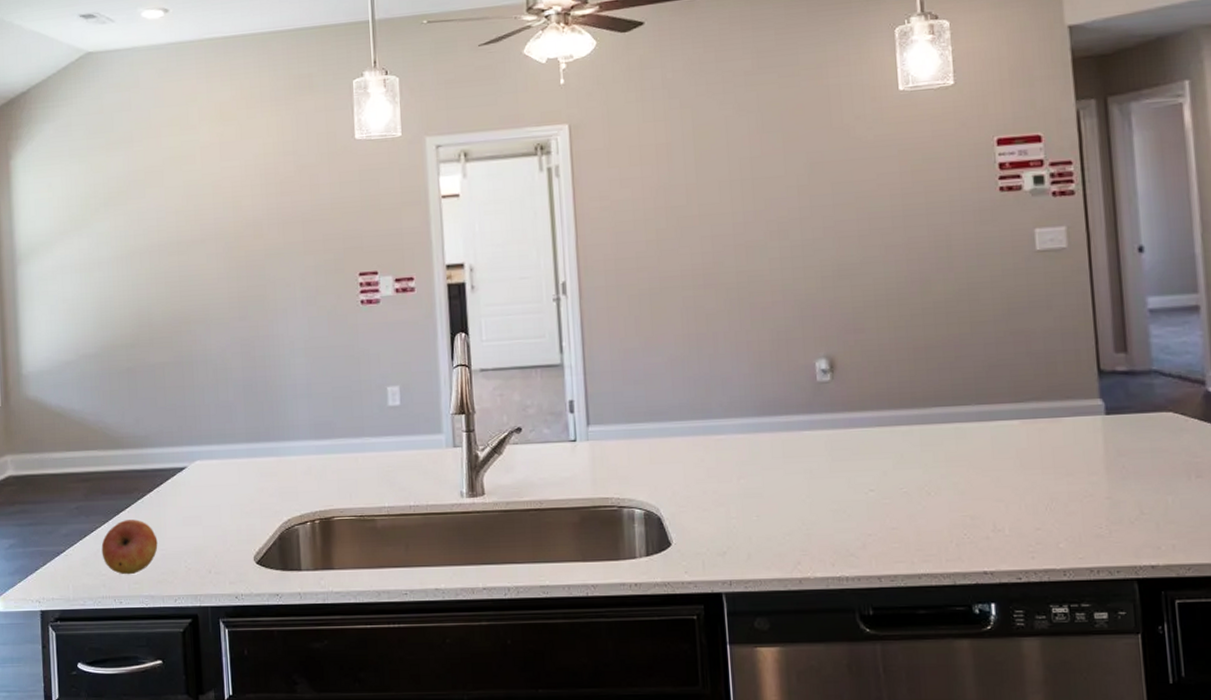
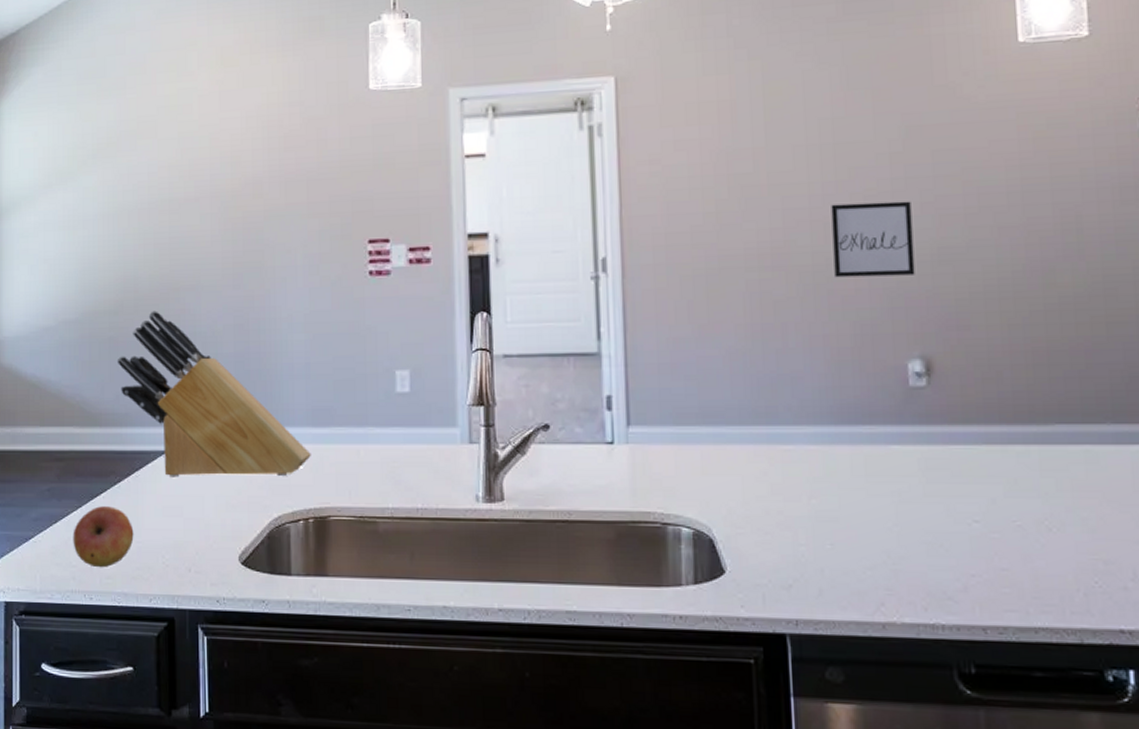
knife block: none [135,342,315,491] -> present [117,311,311,478]
wall art: none [751,226,820,293] -> present [831,201,915,278]

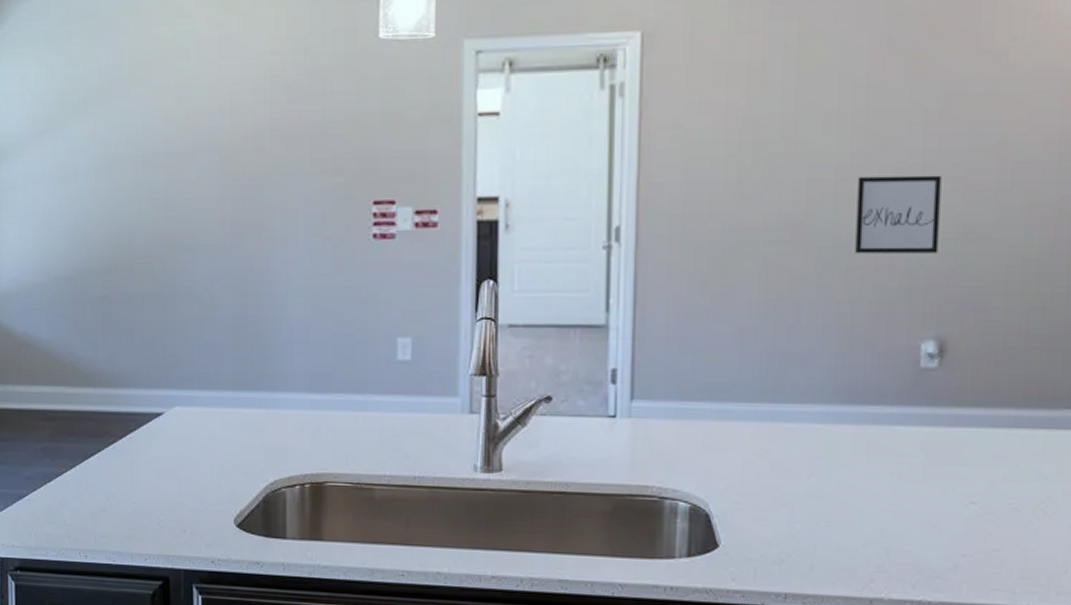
fruit: present [73,506,134,568] -> none [67,466,129,527]
knife block: present [117,311,311,478] -> none [110,269,309,442]

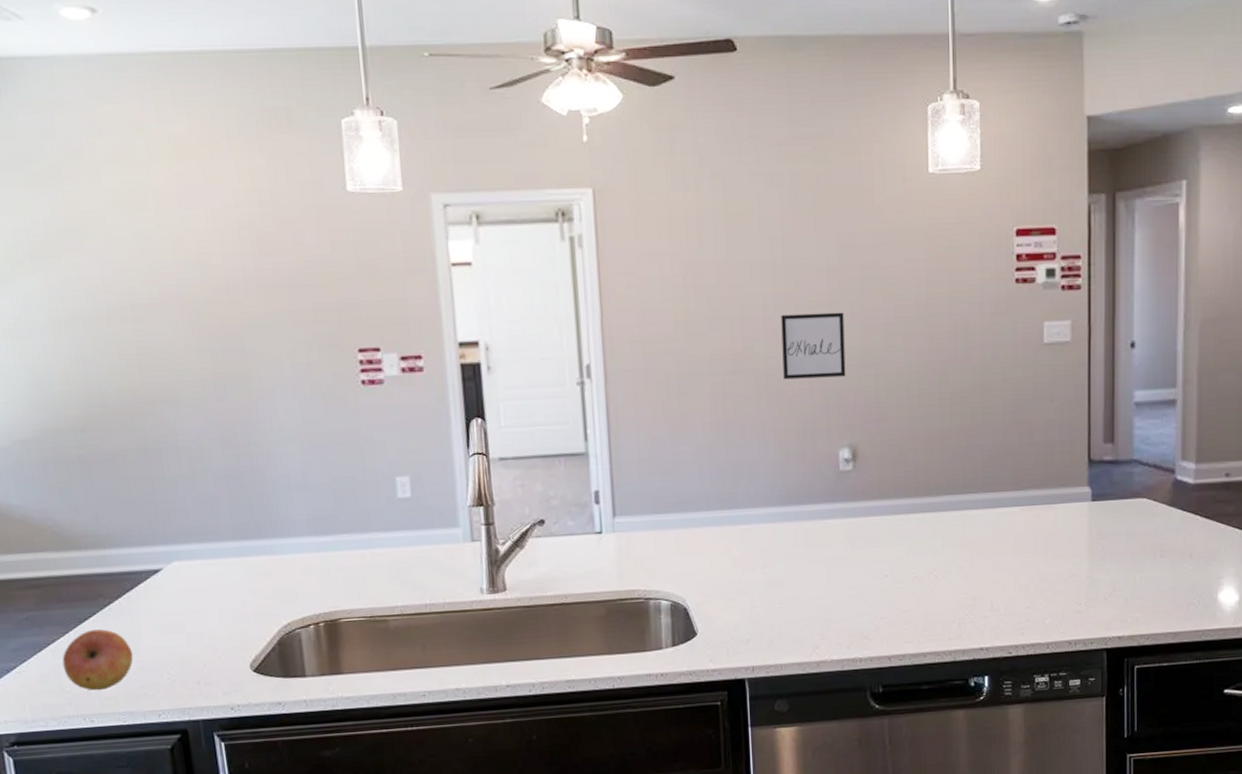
fruit: none [67,466,129,527] -> present [62,629,134,691]

